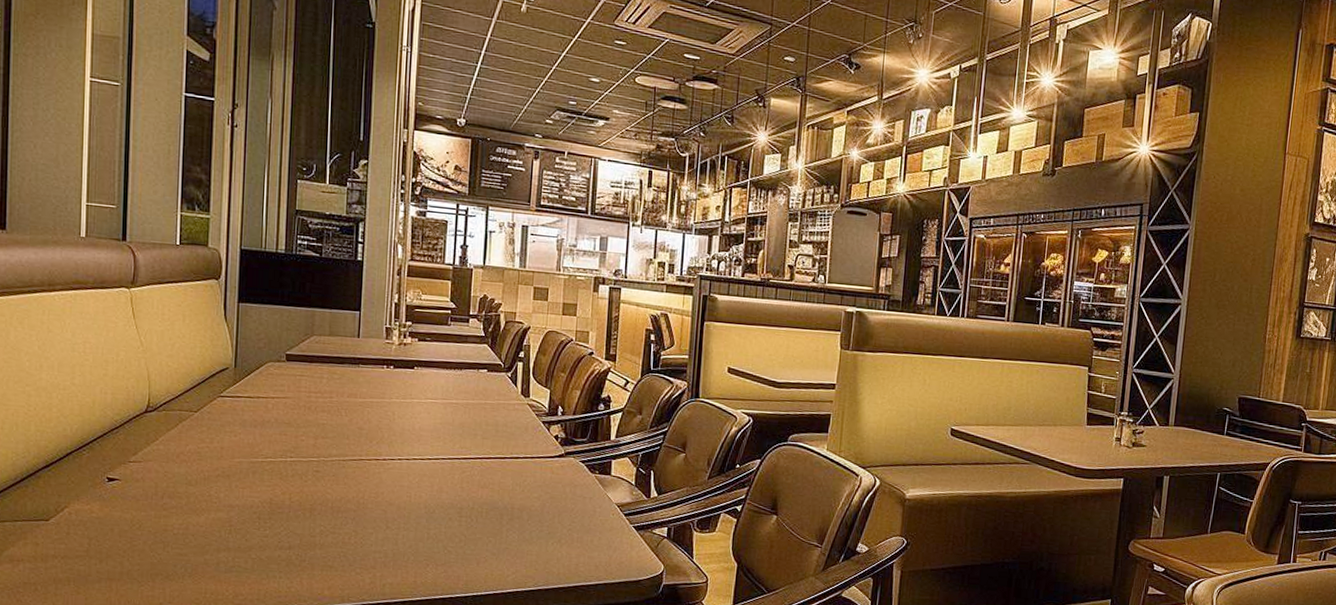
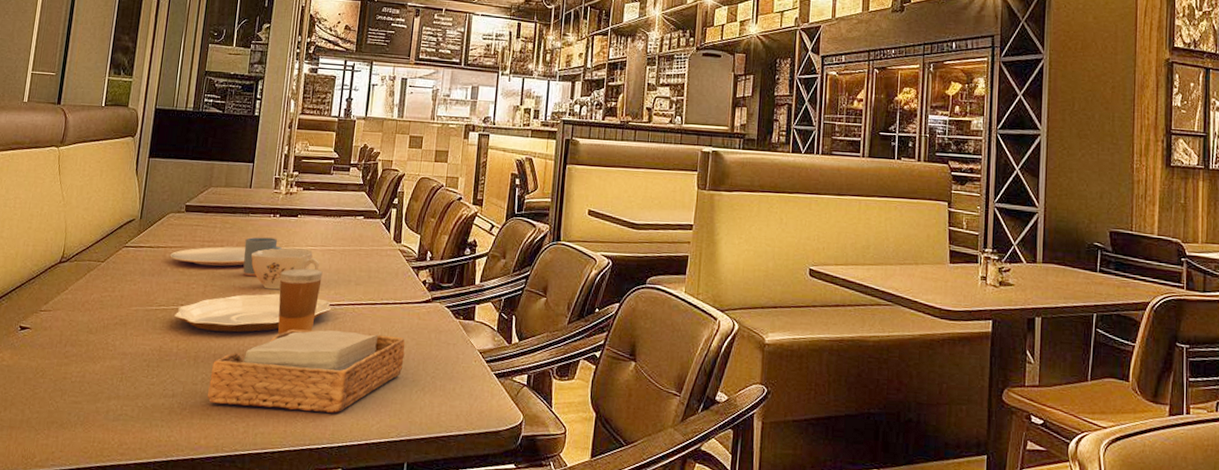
plate: none [273,398,359,419] -> present [170,246,246,267]
plate: none [283,446,458,486] -> present [174,293,332,333]
napkin holder: none [327,482,539,564] -> present [207,329,406,413]
mug: none [356,388,400,429] -> present [243,237,283,276]
teacup: none [365,400,441,443] -> present [251,247,319,290]
beverage cup: none [398,421,446,488] -> present [277,268,323,335]

